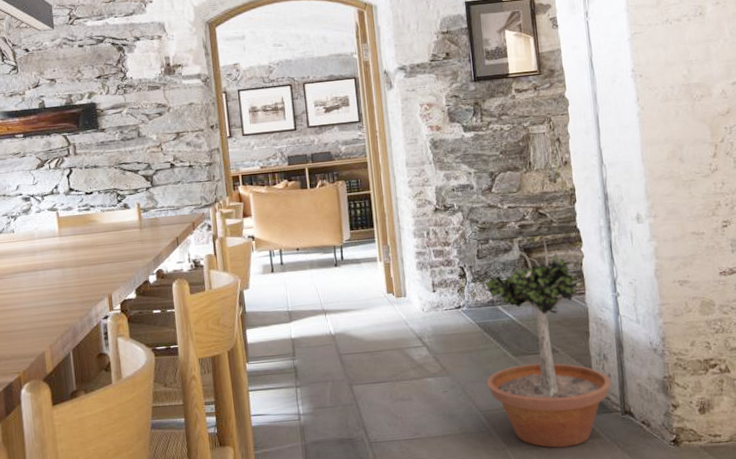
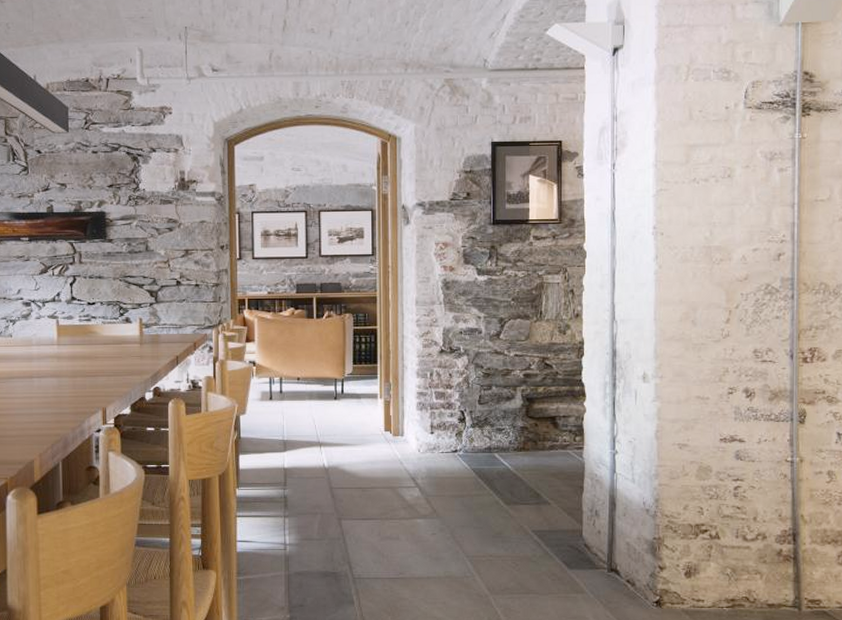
potted tree: present [485,237,611,448] -> none [476,388,600,599]

